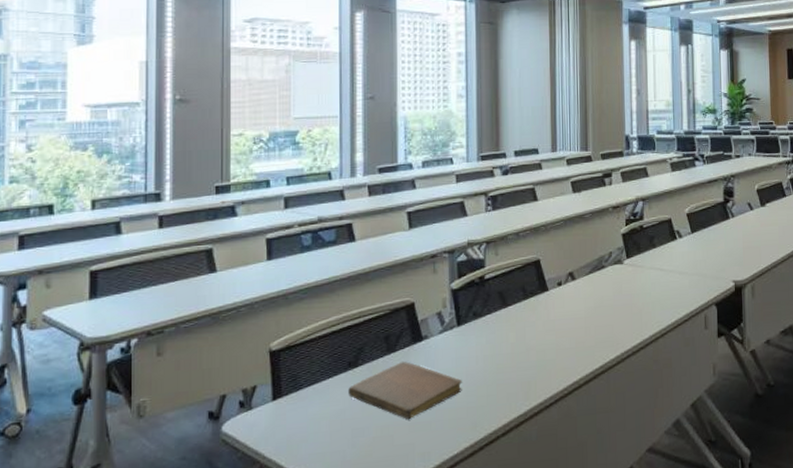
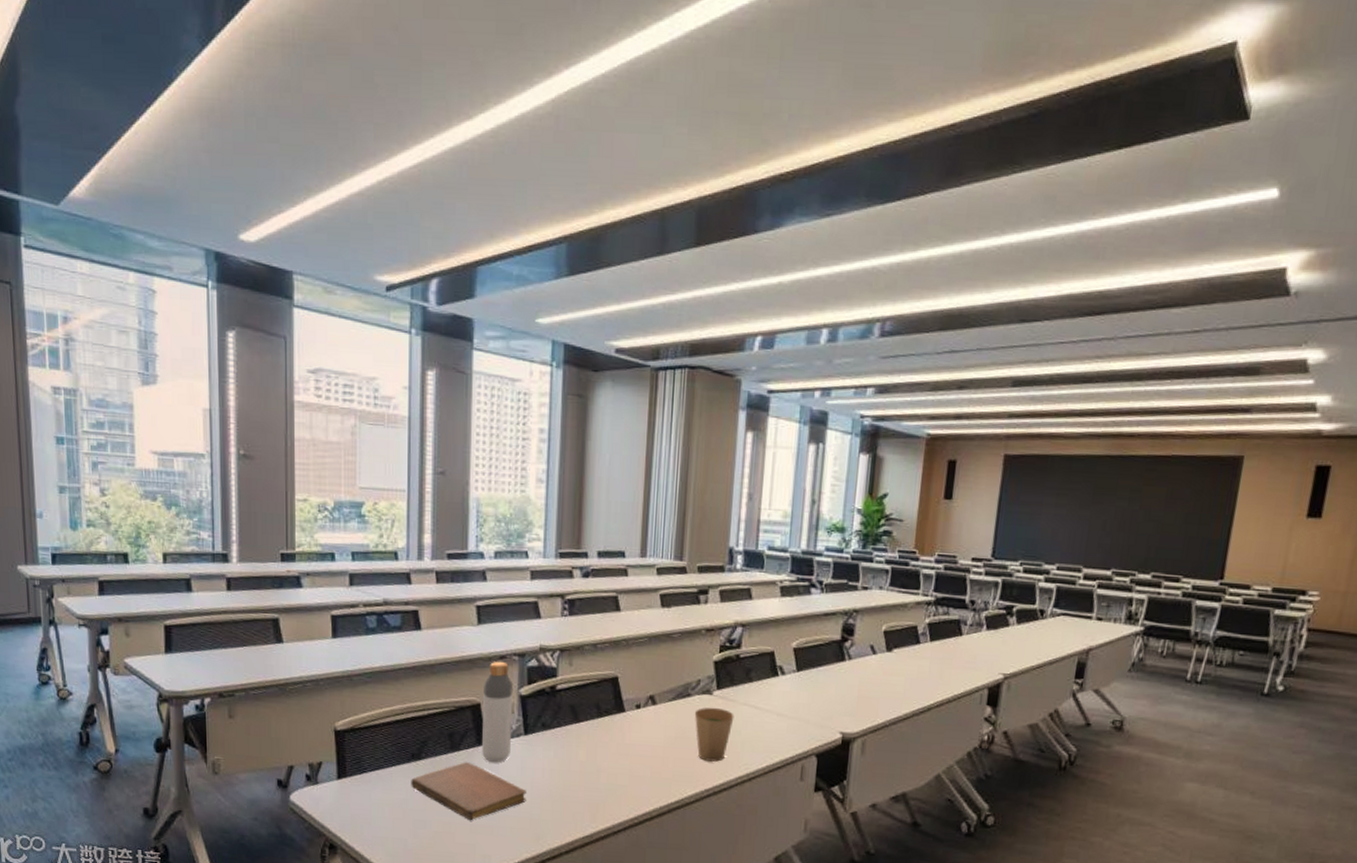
bottle: none [417,260,446,359] -> present [482,661,514,763]
paper cup: none [609,274,644,325] -> present [694,707,734,762]

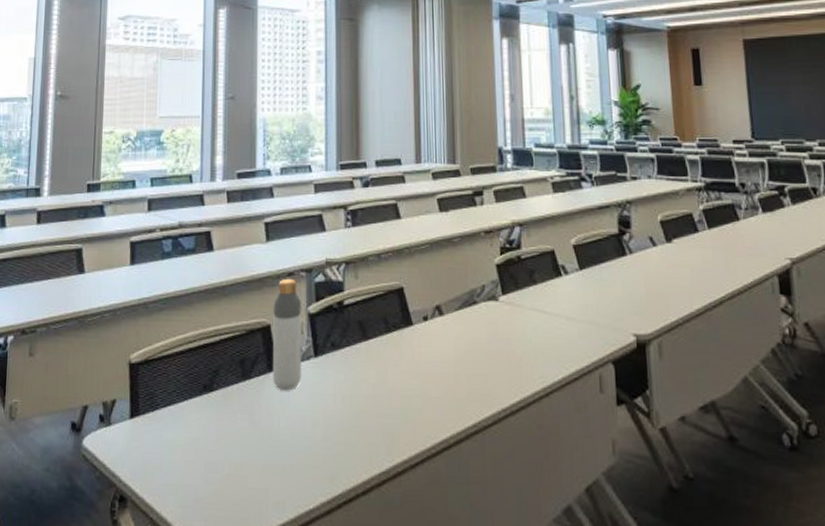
notebook: present [411,762,527,820] -> none [203,391,319,459]
paper cup: present [694,707,734,762] -> none [482,314,523,376]

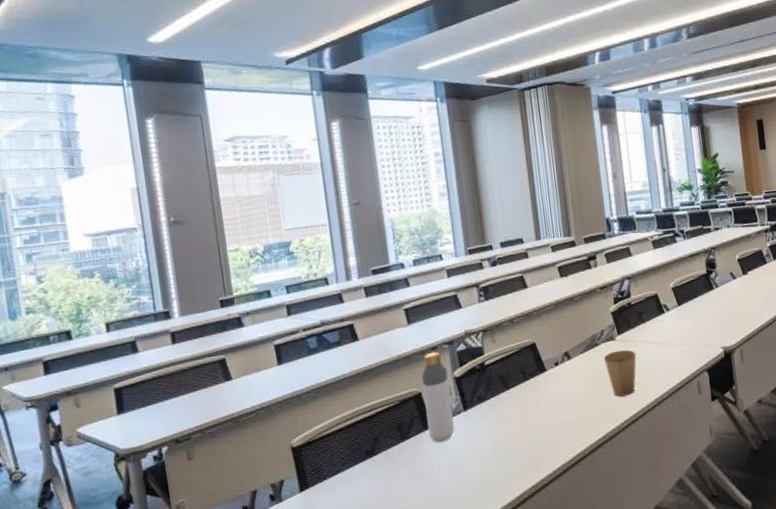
paper cup: none [482,314,523,376] -> present [603,350,637,397]

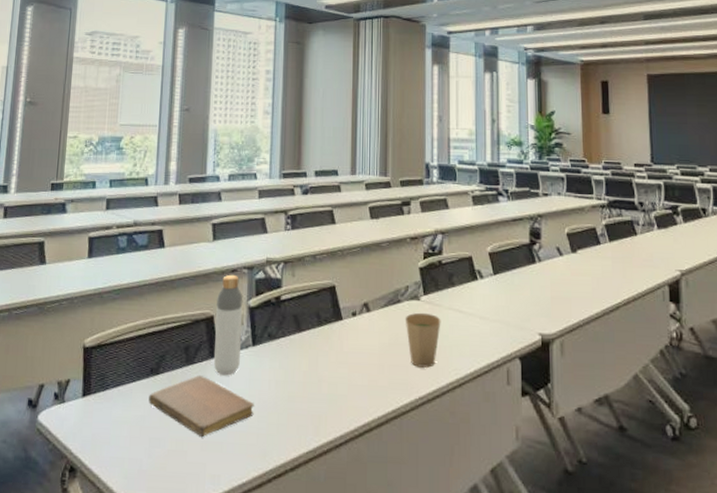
notebook: none [369,447,475,499] -> present [148,375,254,437]

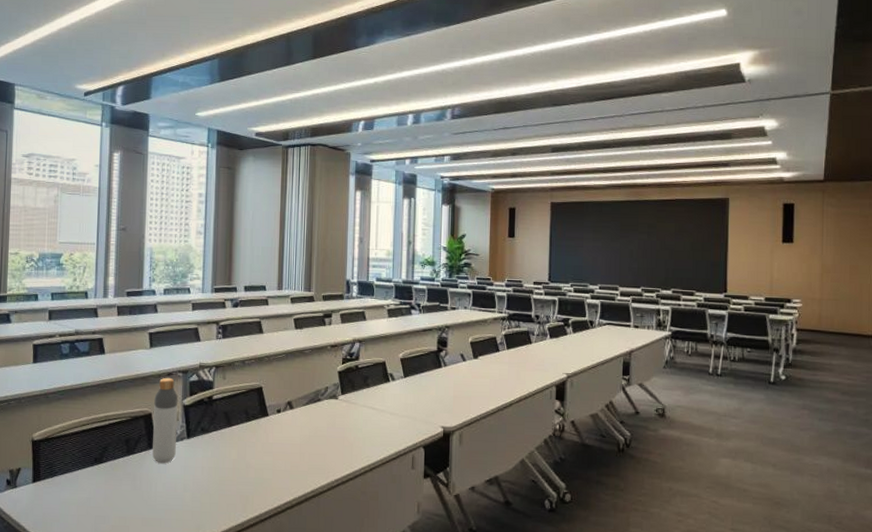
notebook: present [148,375,254,437] -> none [93,464,189,514]
paper cup: present [405,312,441,368] -> none [324,409,356,456]

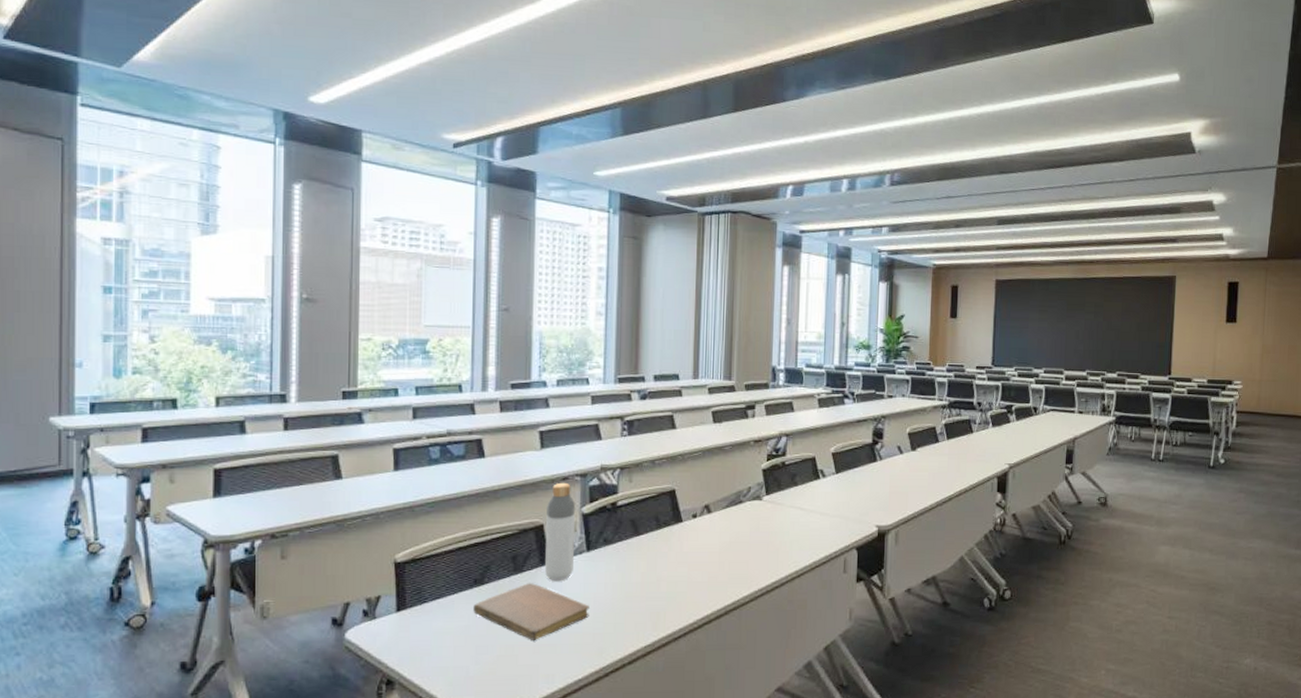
notebook: none [93,464,189,514] -> present [473,583,589,640]

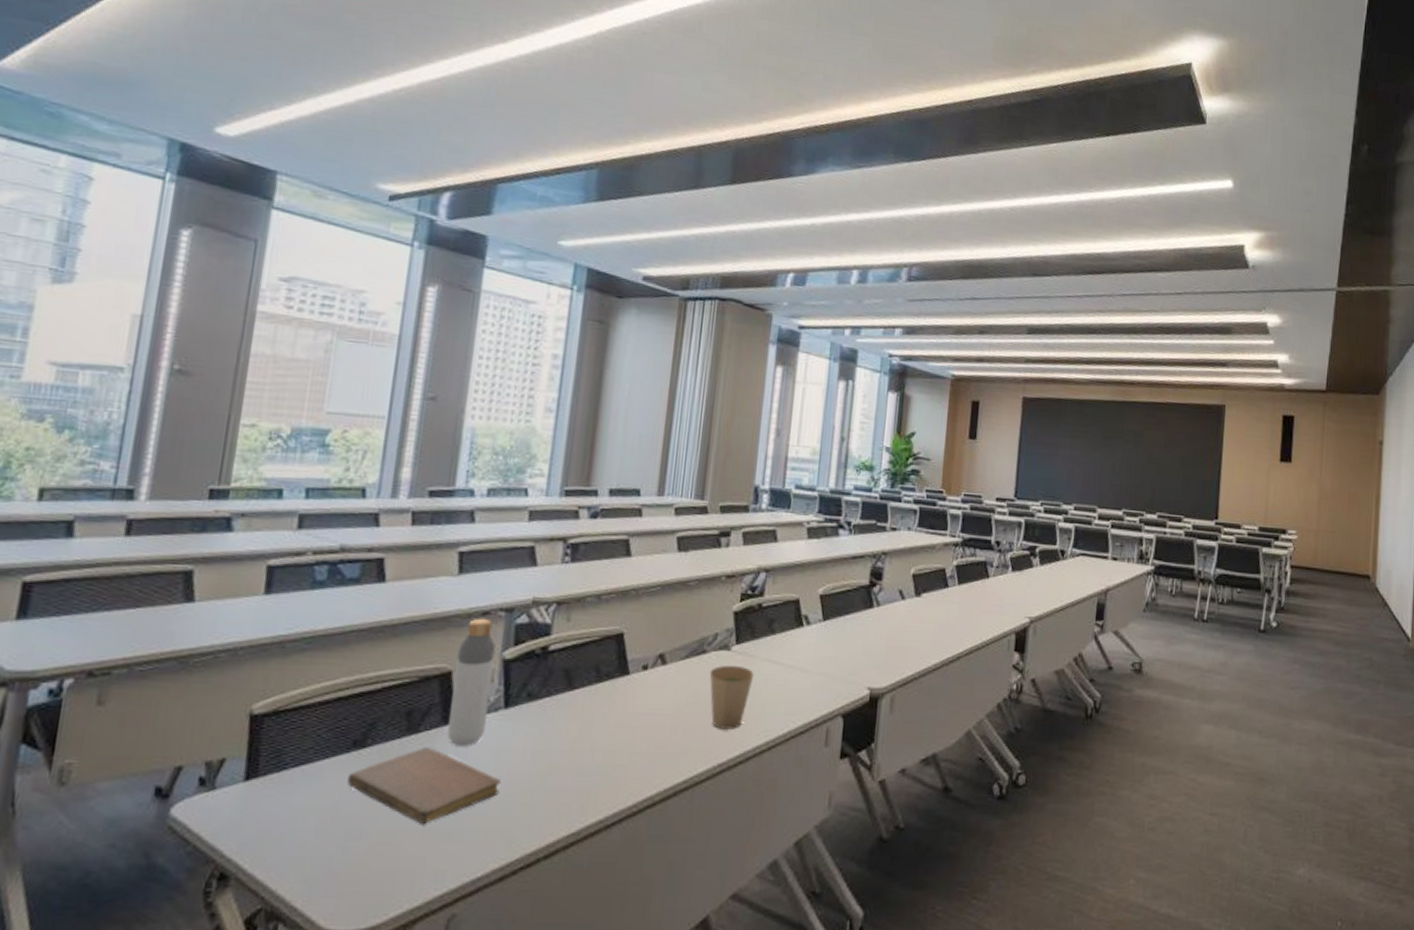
paper cup: none [746,511,783,562] -> present [709,665,754,730]

